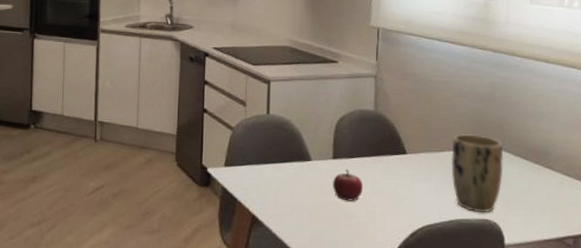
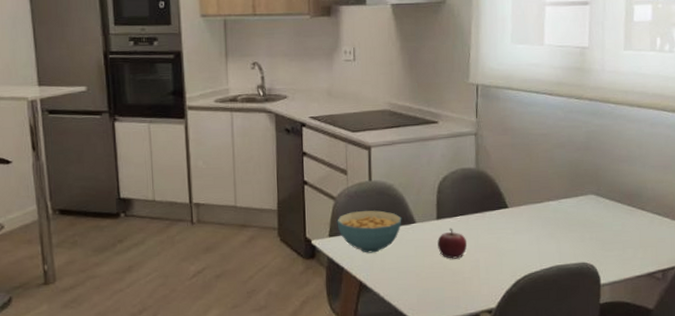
cereal bowl: none [233,143,298,187] -> present [337,210,402,253]
plant pot: present [451,134,504,212] -> none [550,183,600,257]

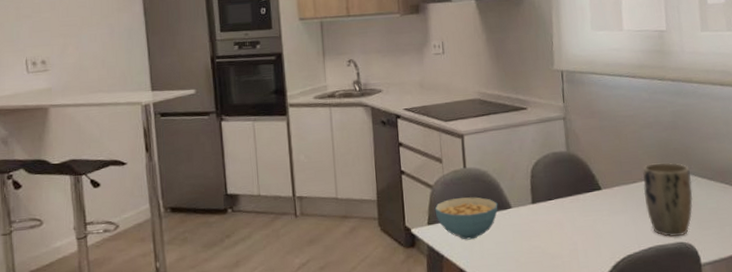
fruit: present [438,228,467,259] -> none [534,211,564,243]
plant pot: none [550,183,600,257] -> present [643,162,693,237]

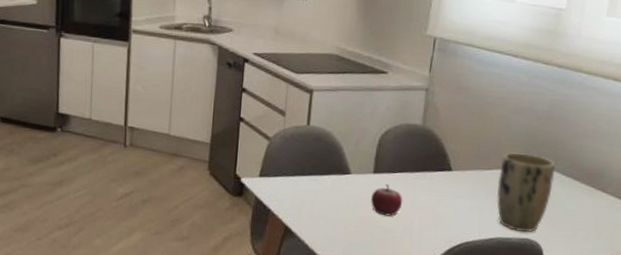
cereal bowl: present [434,197,498,240] -> none [269,154,337,199]
fruit: none [534,211,564,243] -> present [371,183,403,216]

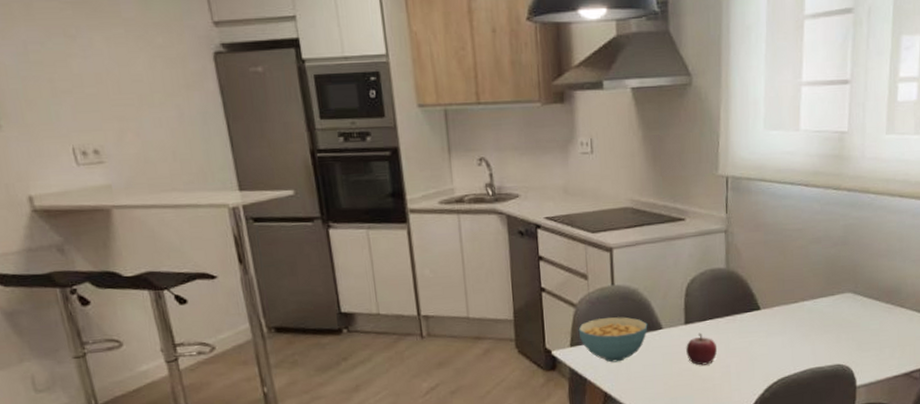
cereal bowl: none [269,154,337,199] -> present [578,316,648,363]
plant pot: present [497,152,555,232] -> none [805,281,857,359]

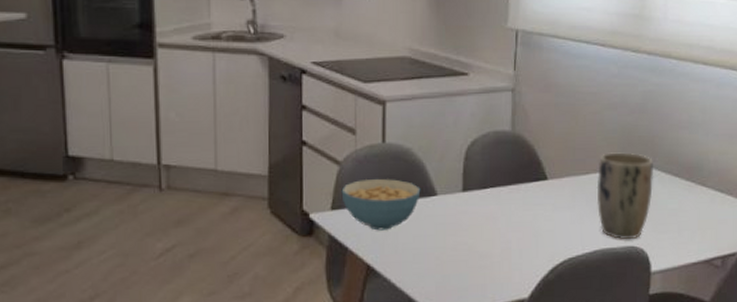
fruit: present [686,332,718,365] -> none [463,202,498,239]
plant pot: none [805,281,857,359] -> present [596,152,654,239]

